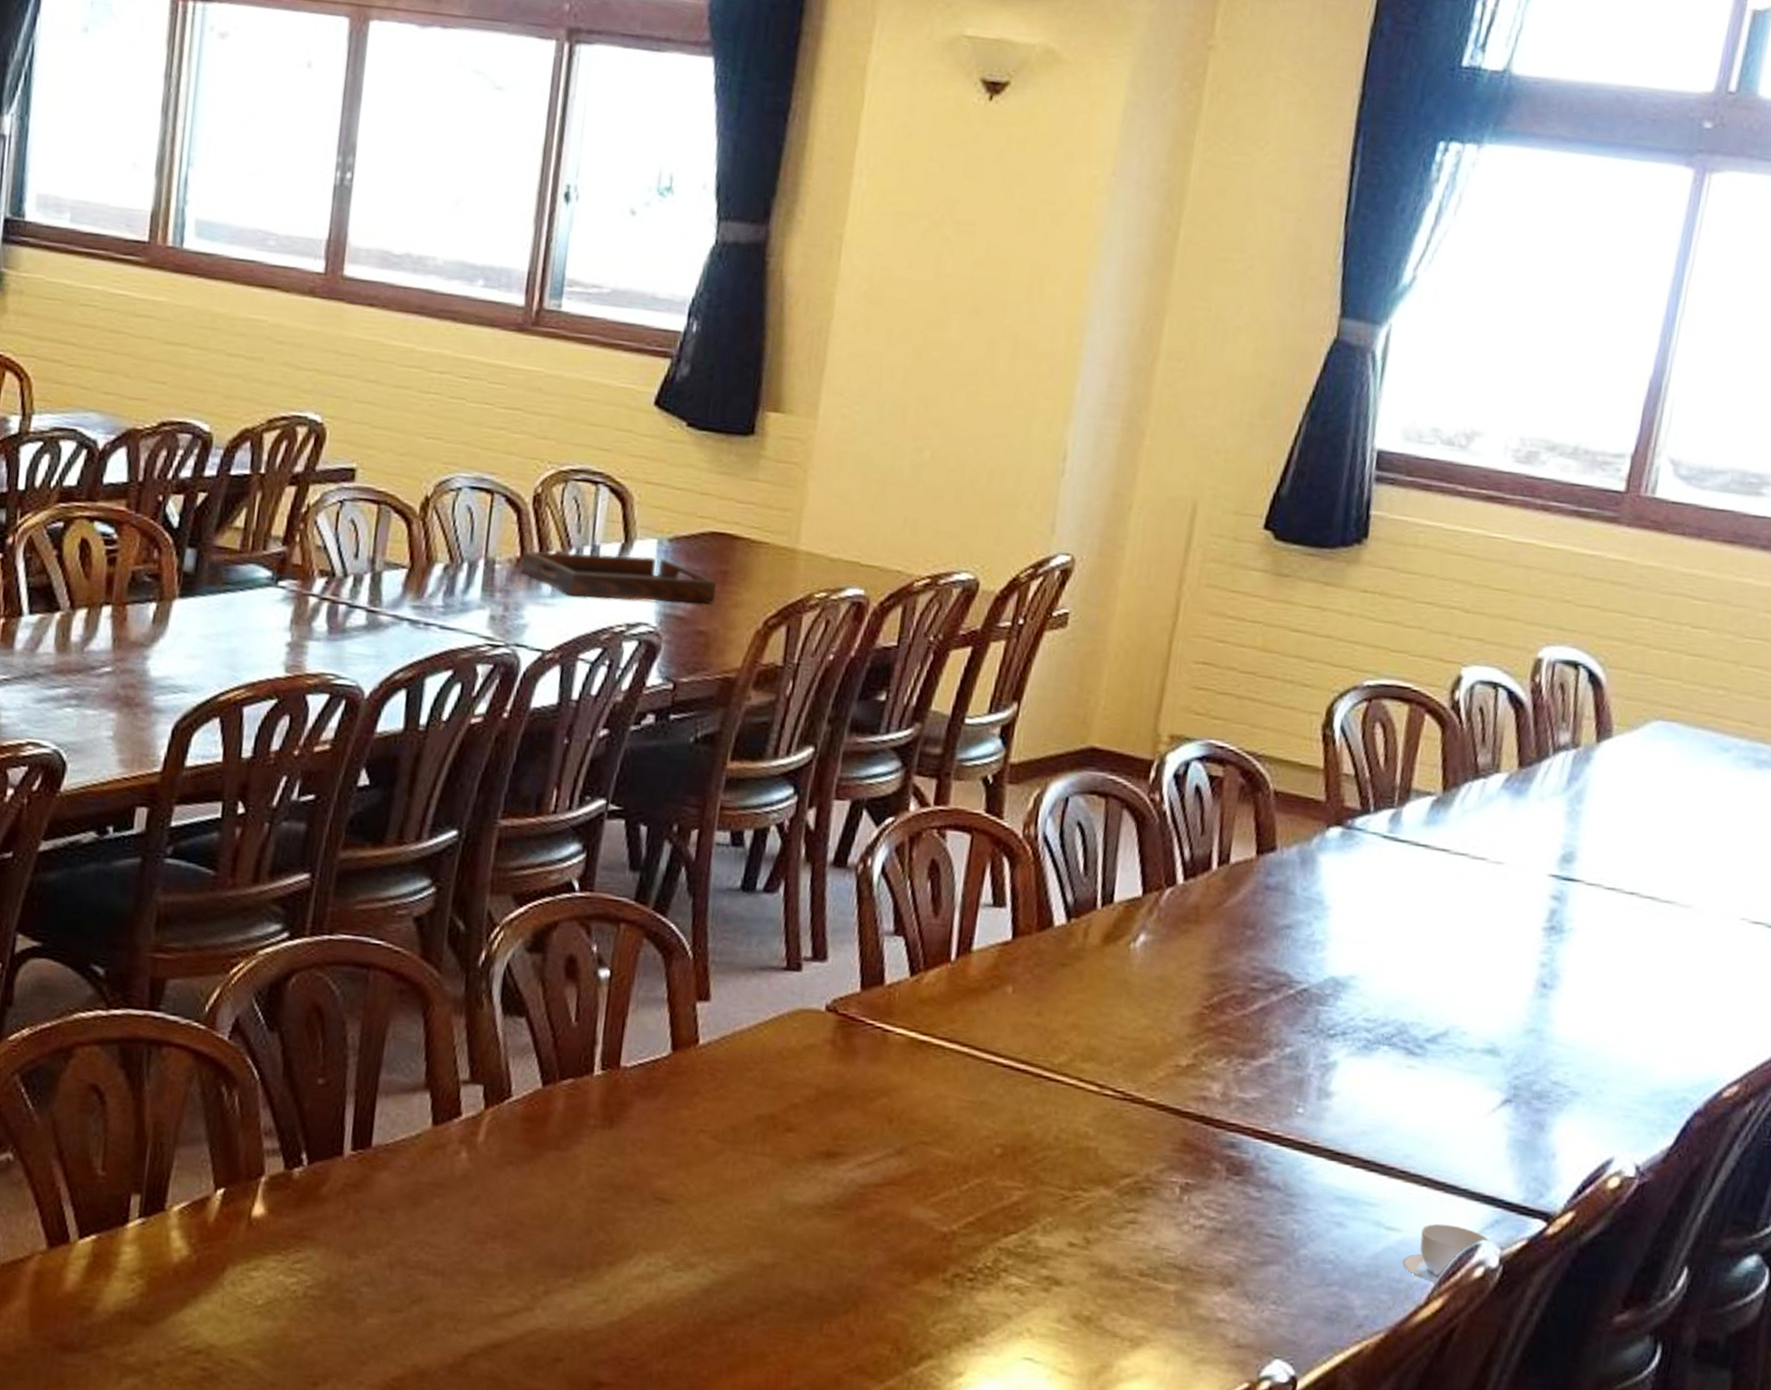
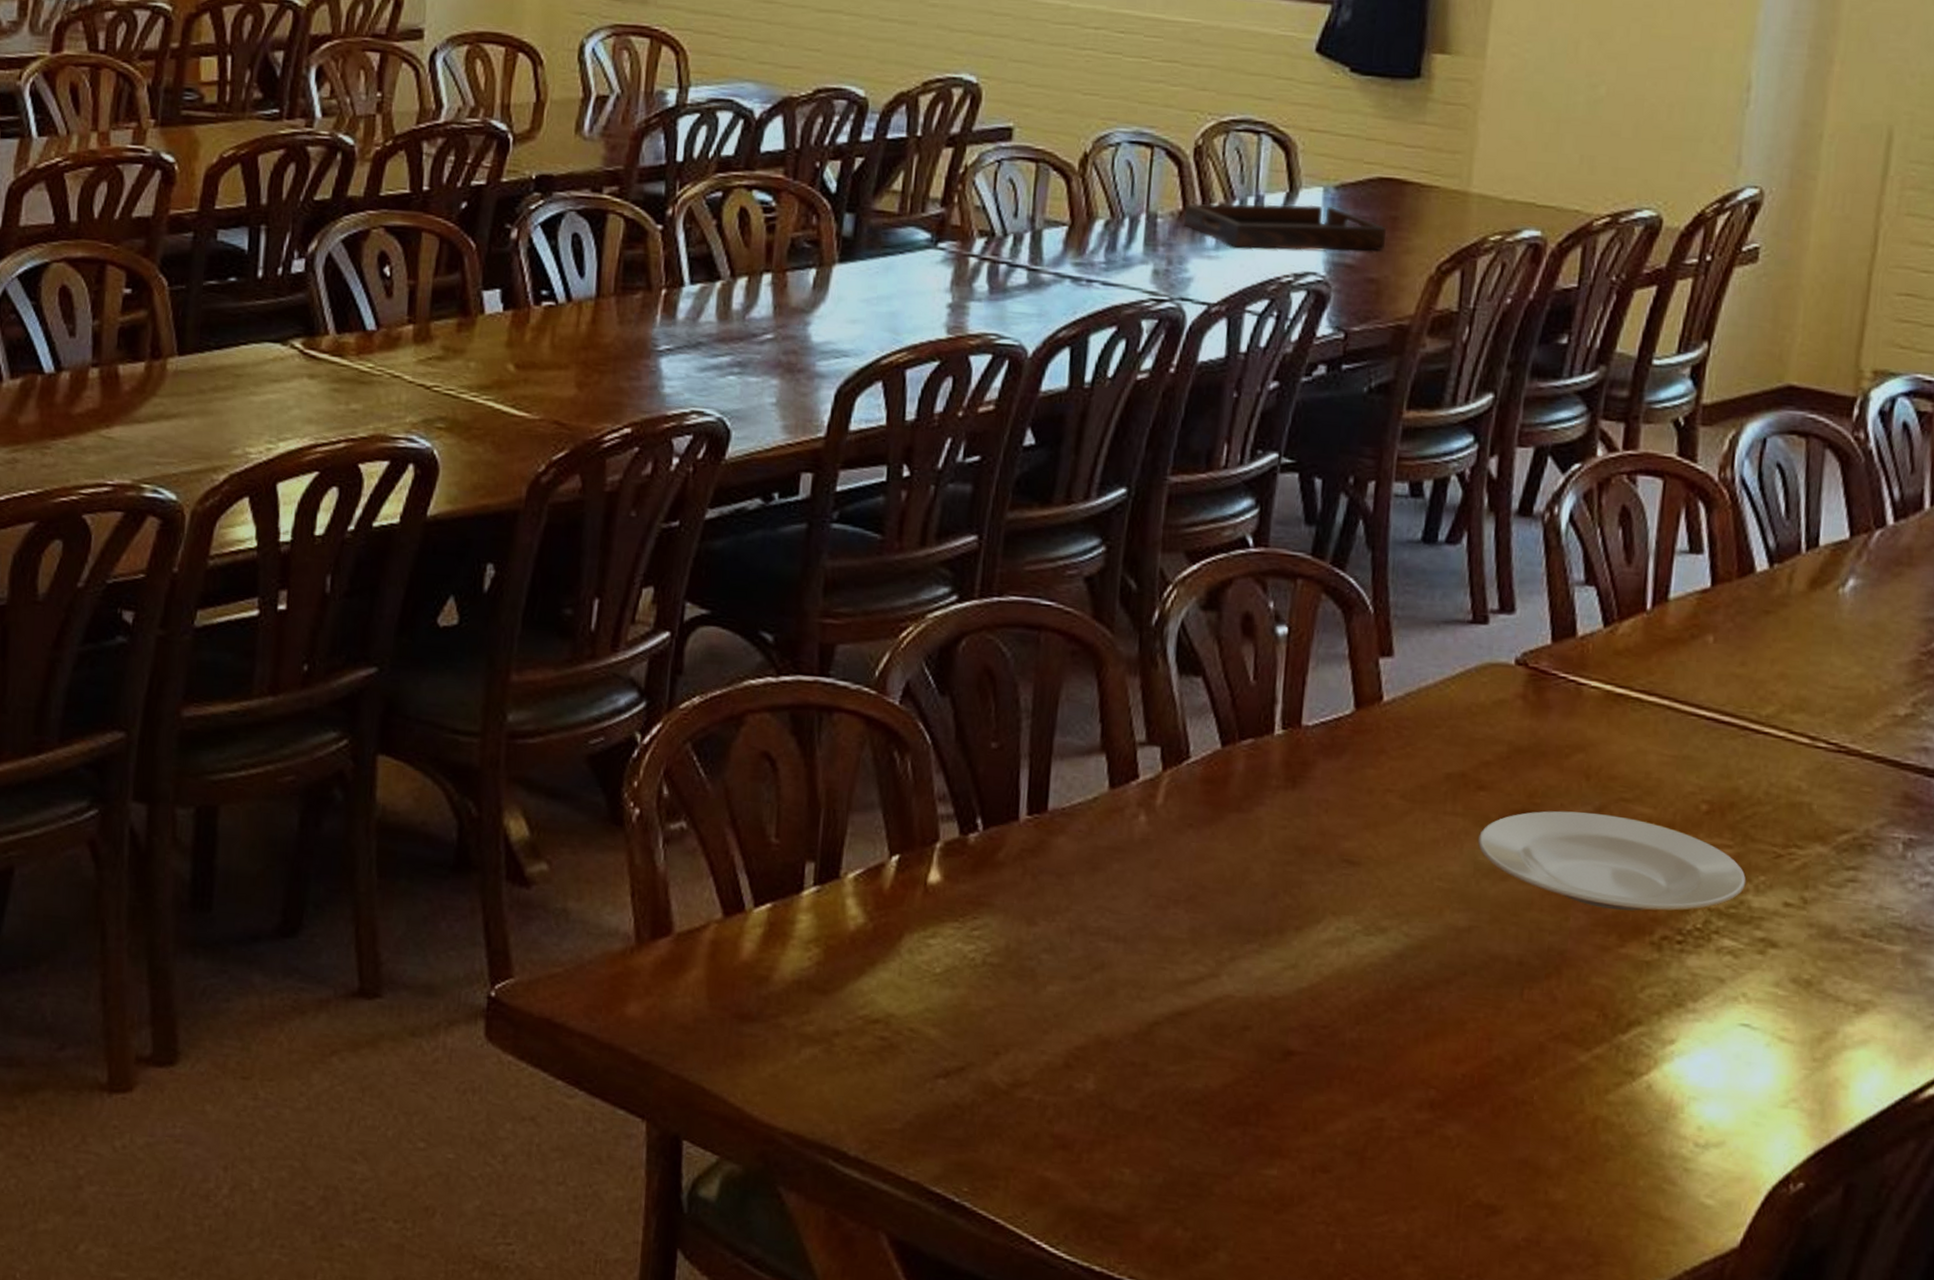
plate: none [784,1152,1035,1250] -> present [1477,811,1747,911]

